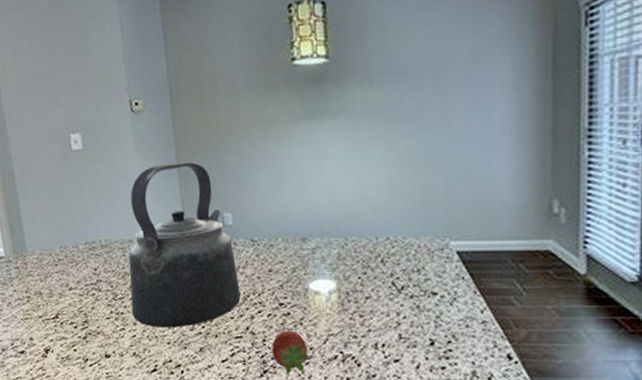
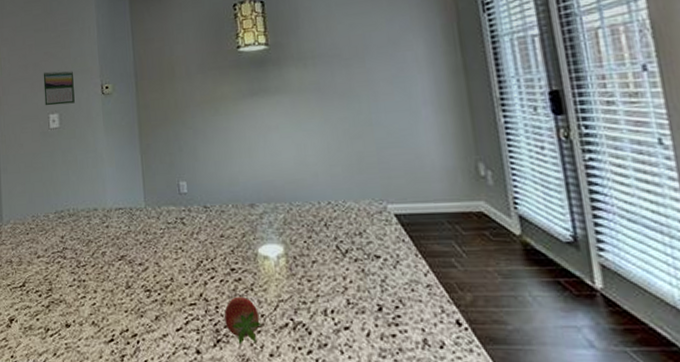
calendar: none [58,81,99,124] -> present [43,70,75,106]
kettle: present [128,161,241,328] -> none [92,135,195,295]

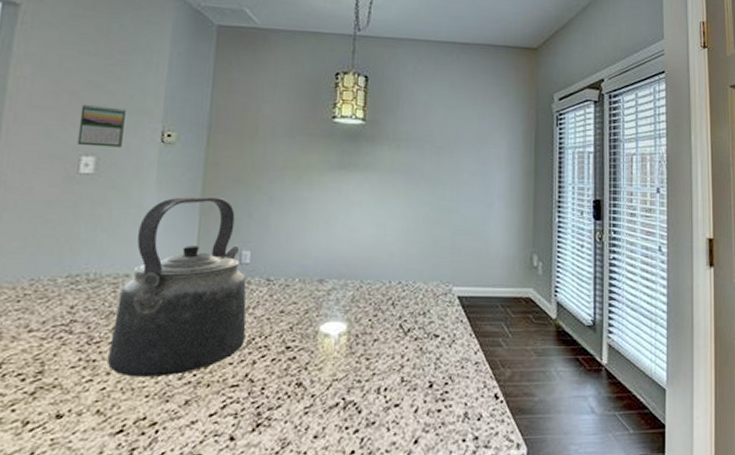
kettle: none [92,135,195,295] -> present [107,196,247,377]
fruit: present [224,296,262,345] -> none [270,376,310,428]

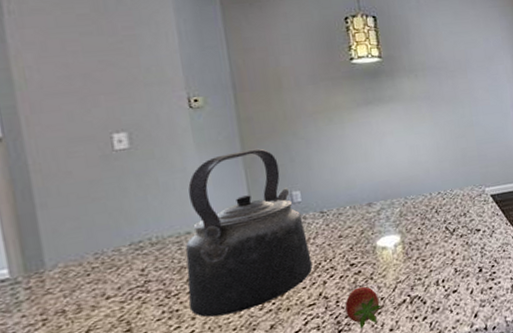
calendar: present [77,104,126,148] -> none [98,82,151,125]
fruit: none [270,376,310,428] -> present [345,286,382,329]

